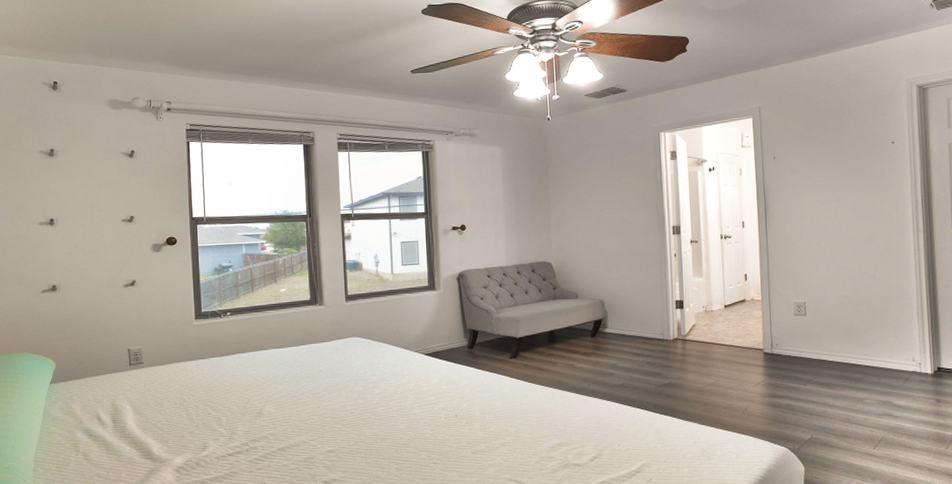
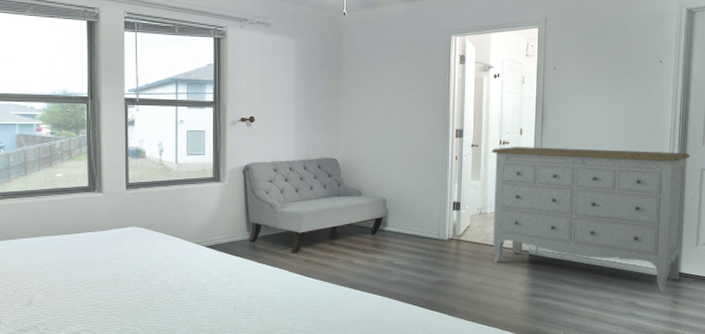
dresser: none [712,237,940,391] -> present [491,147,691,293]

